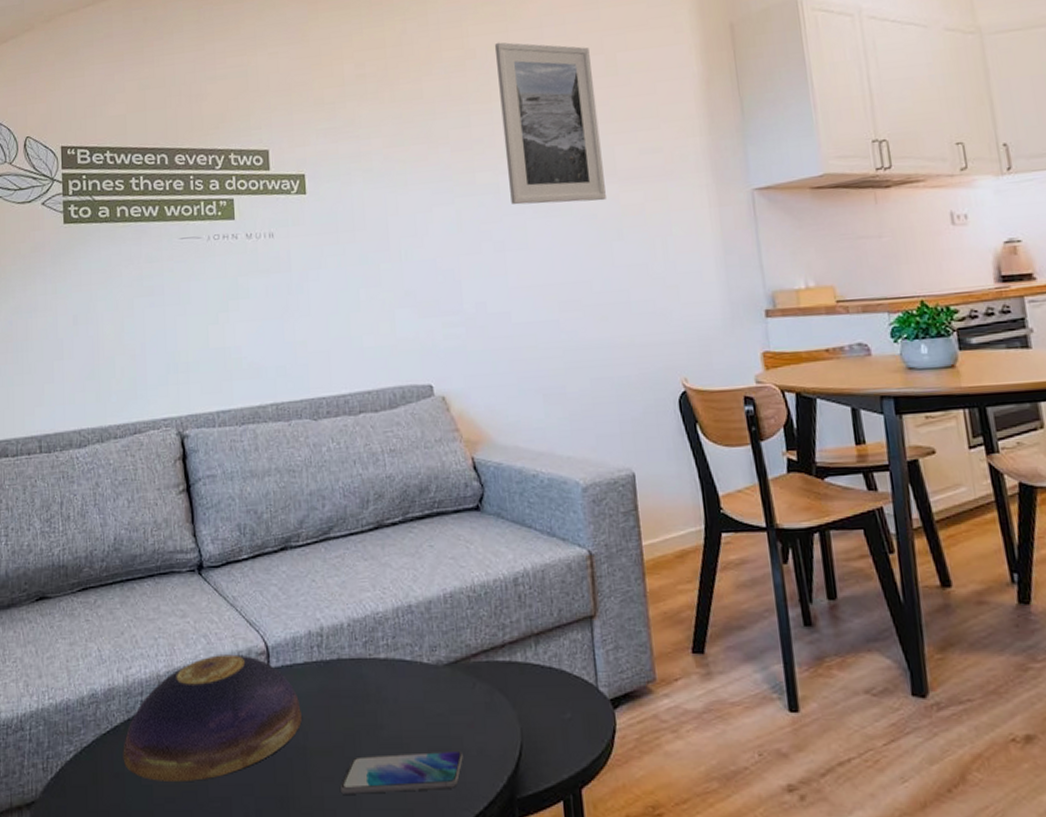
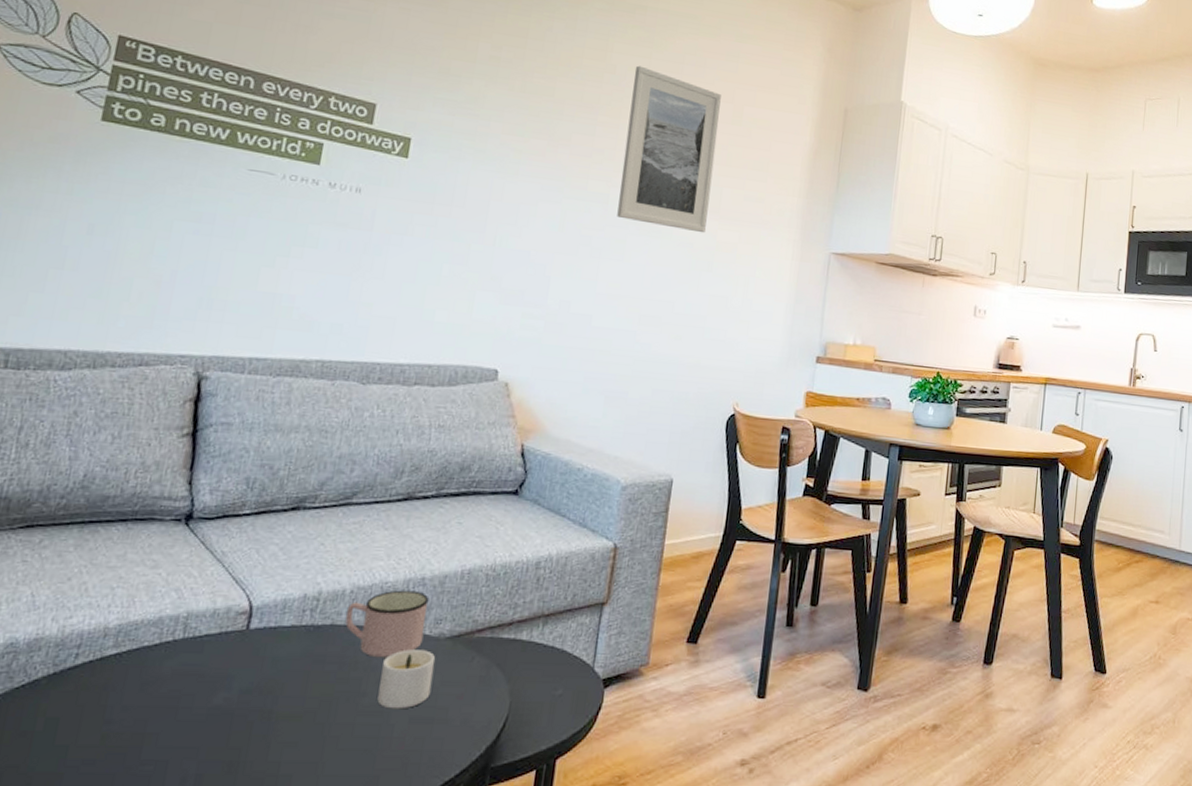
decorative bowl: present [123,654,302,781] -> none [35,611,277,742]
smartphone: present [341,750,463,794] -> none [302,720,445,760]
mug: none [348,619,423,690] -> present [345,590,430,658]
candle: none [392,679,442,741] -> present [377,649,435,709]

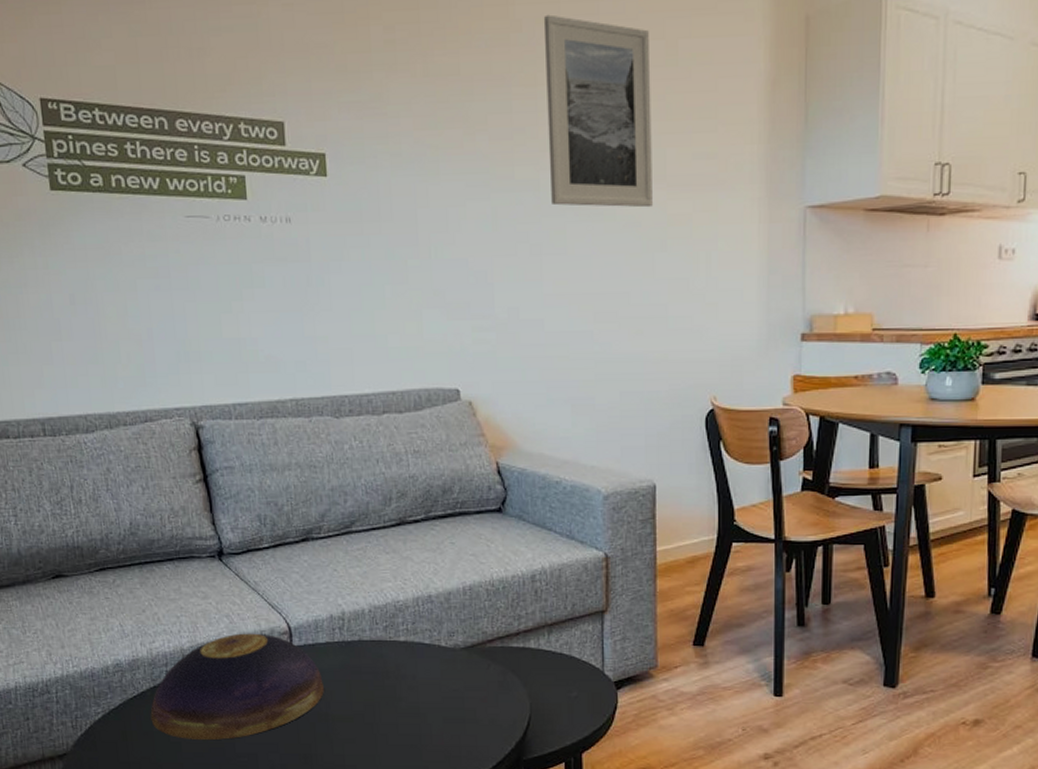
decorative bowl: none [35,611,277,742] -> present [150,633,324,740]
mug: present [345,590,430,658] -> none [369,607,441,668]
candle: present [377,649,435,709] -> none [411,660,457,711]

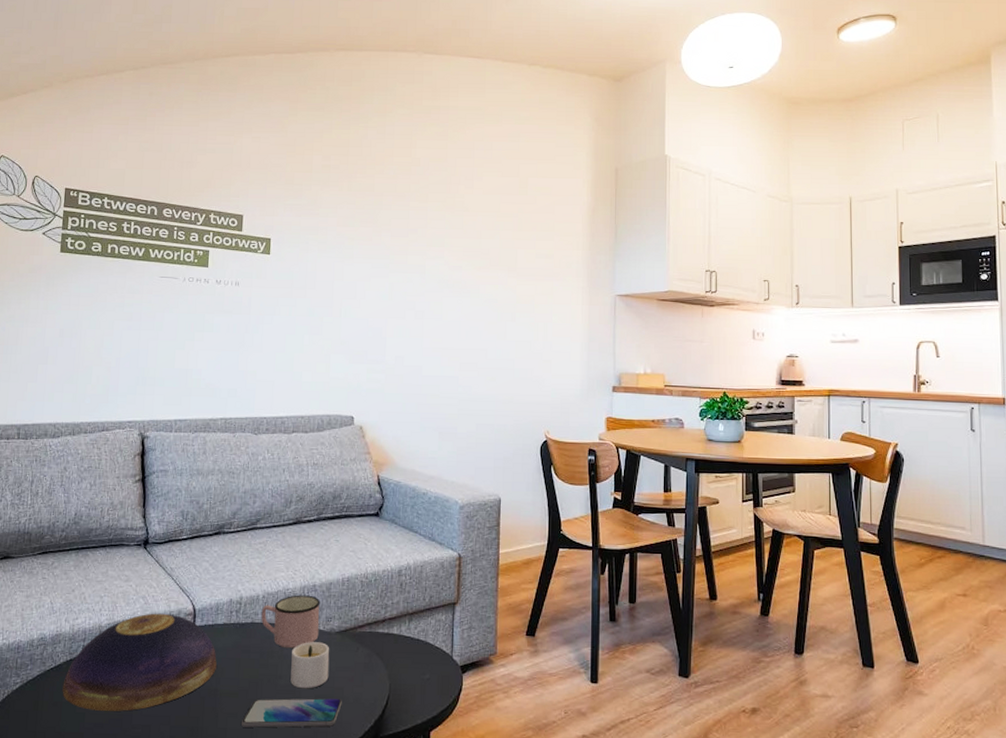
smartphone: none [361,720,476,753] -> present [242,698,342,728]
mug: none [369,607,441,668] -> present [261,595,320,649]
candle: none [411,660,457,711] -> present [290,642,330,689]
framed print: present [543,14,652,208] -> none [433,156,509,290]

